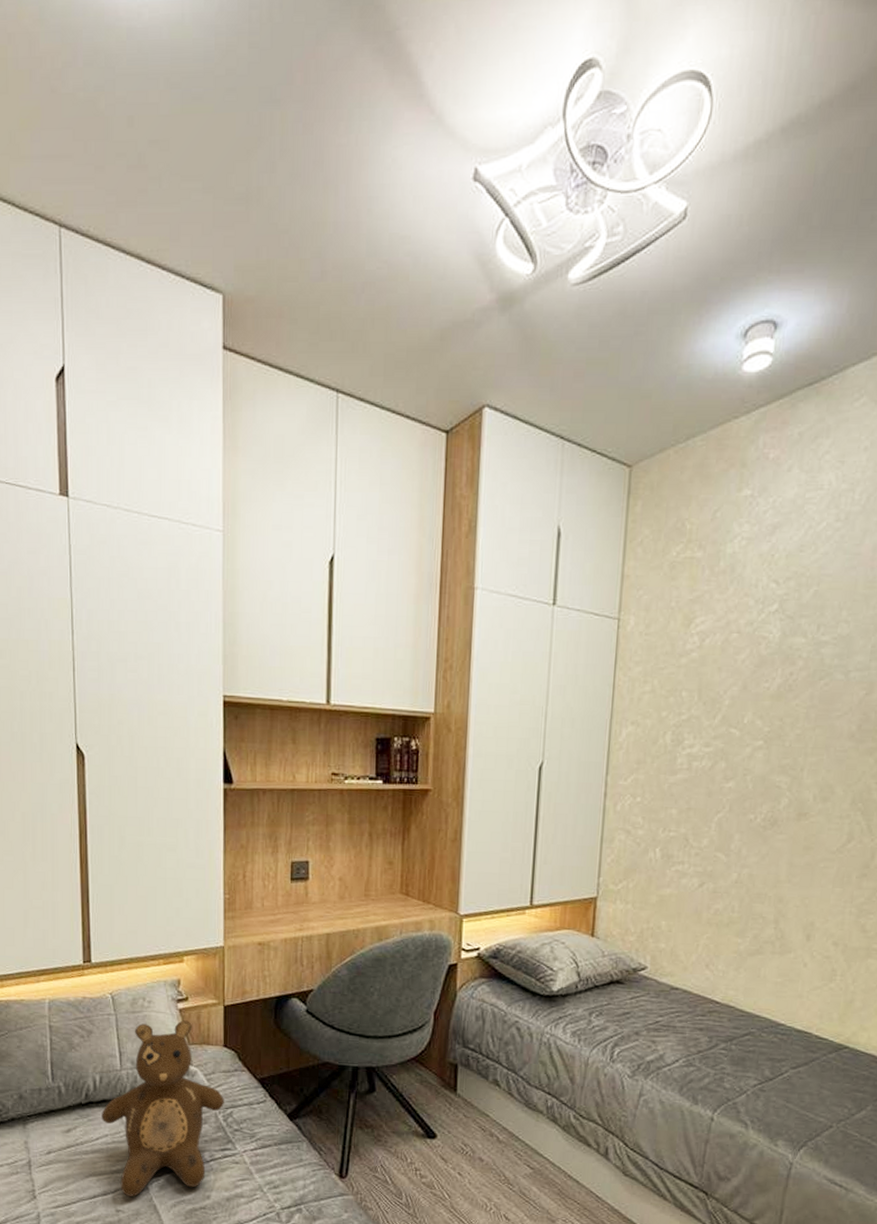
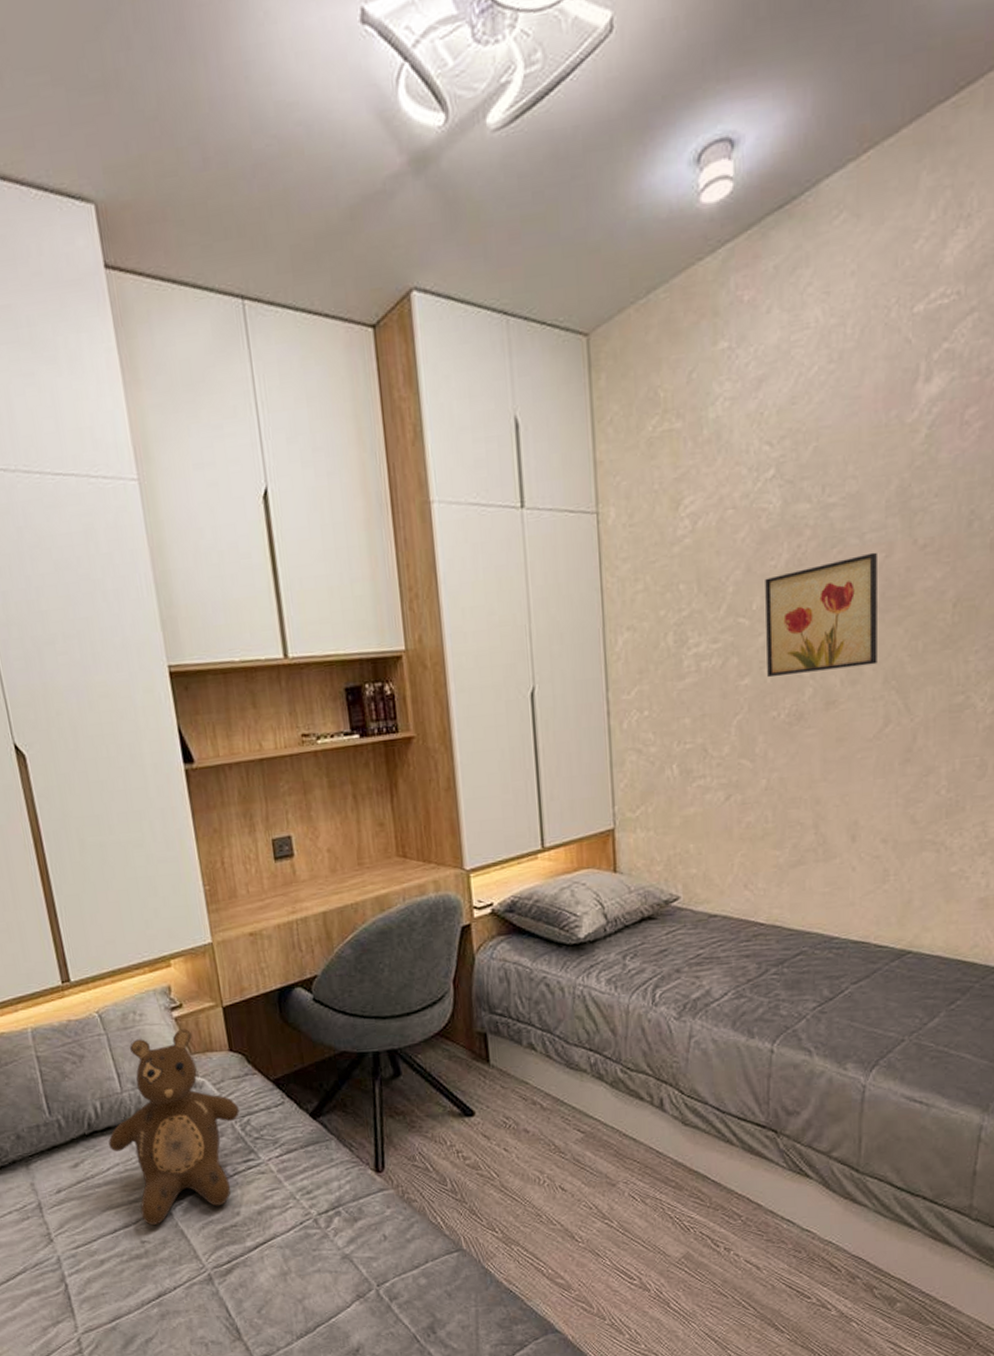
wall art: none [750,688,859,787] -> present [765,552,877,678]

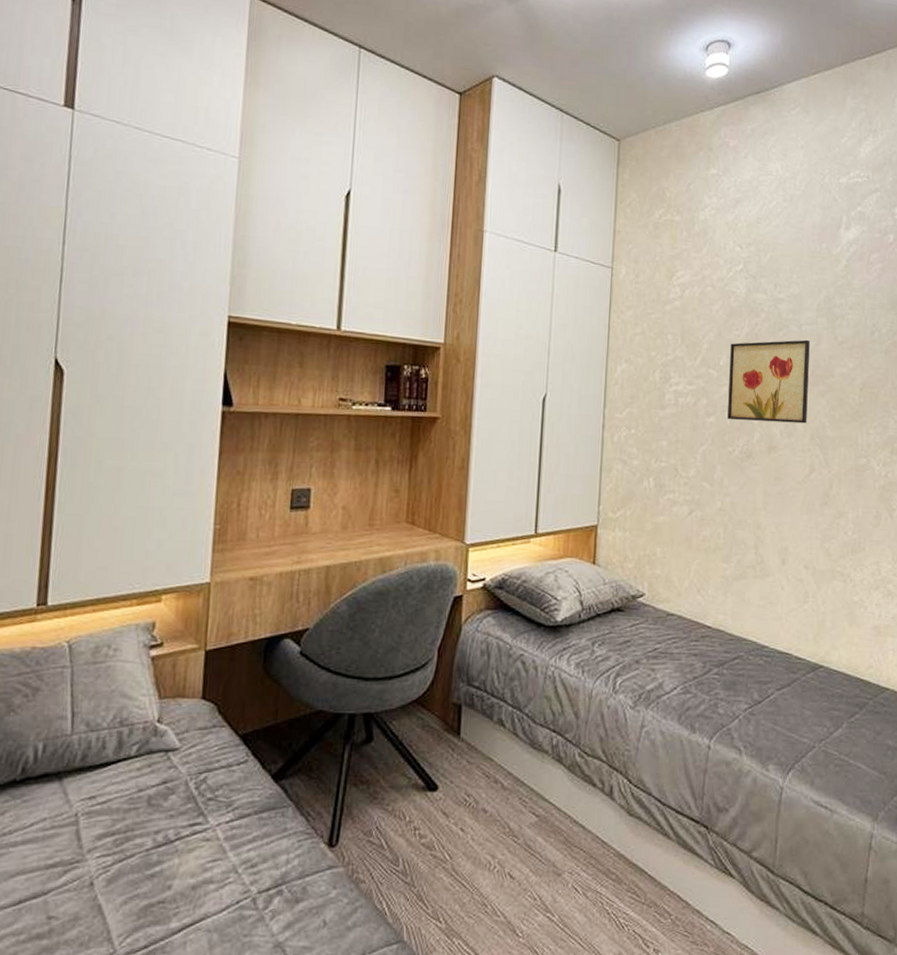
teddy bear: present [108,1029,240,1226] -> none [40,670,198,898]

